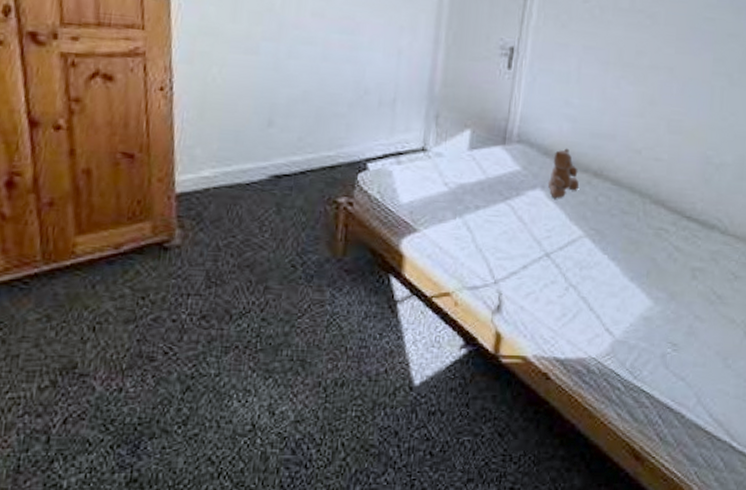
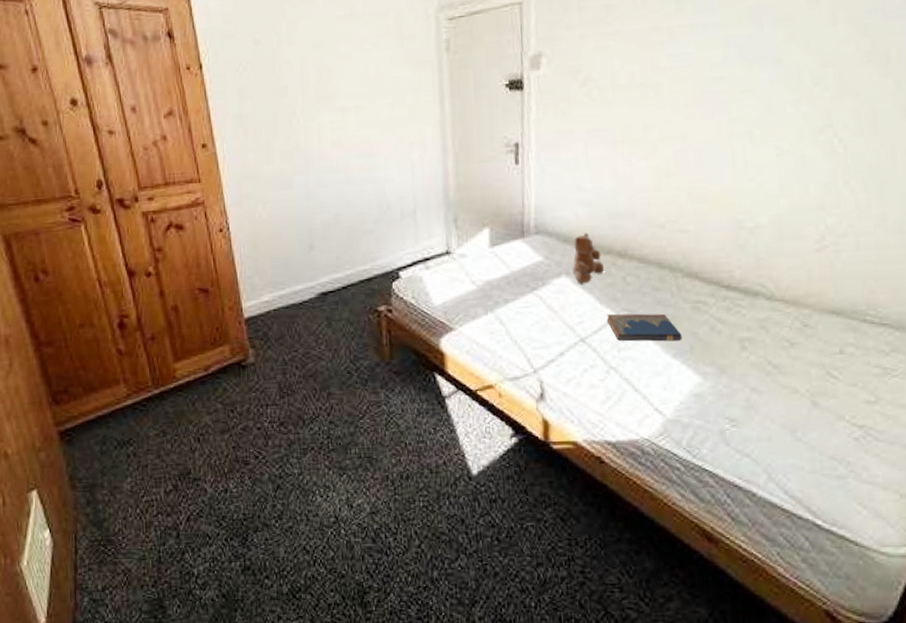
hardcover book: none [573,232,642,265] -> present [606,313,682,342]

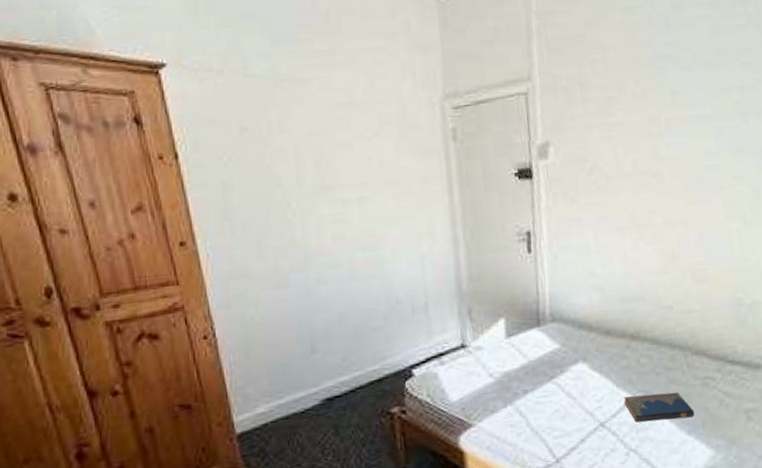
teddy bear: present [572,233,604,283] -> none [588,317,619,368]

